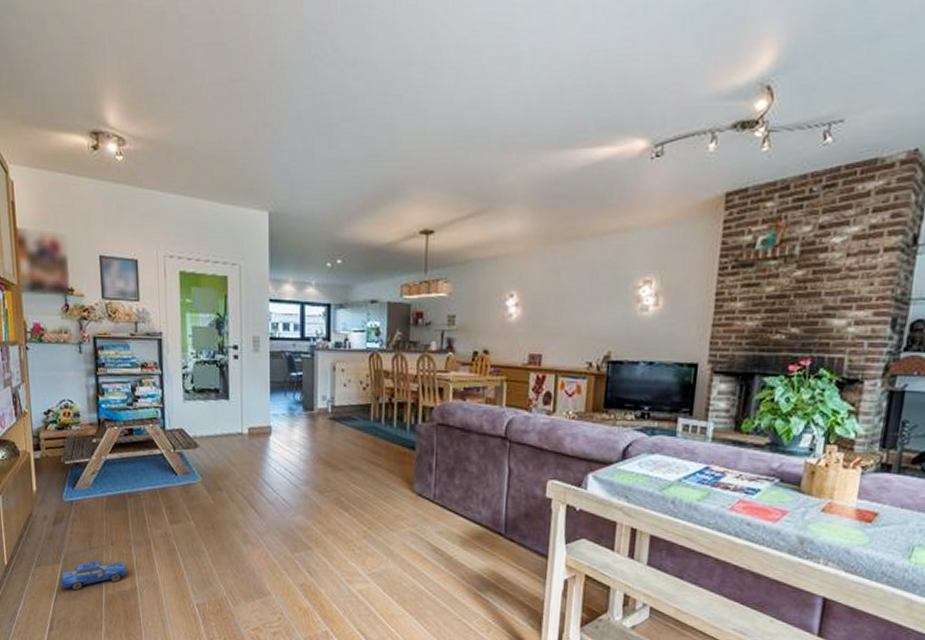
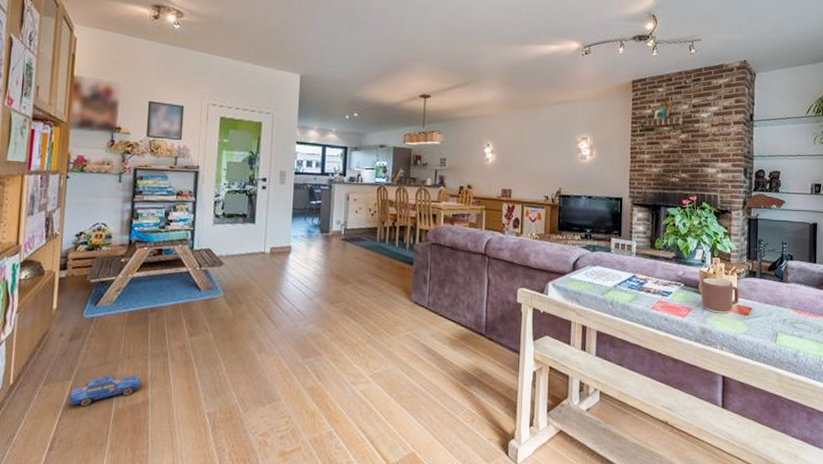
mug: none [802,471,862,519] -> present [701,277,739,314]

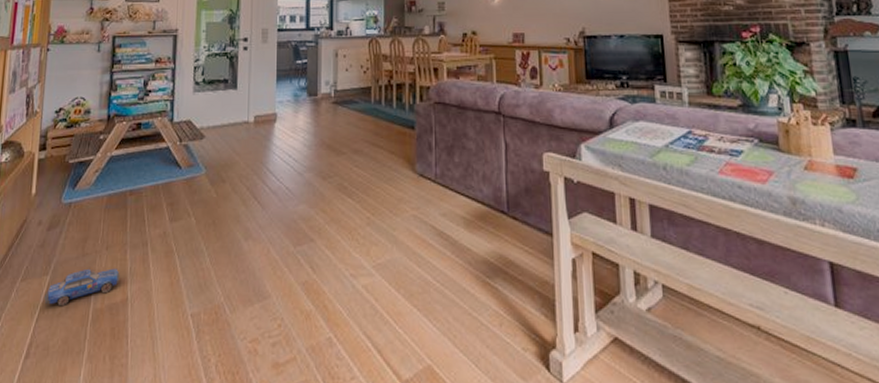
mug: present [701,277,739,314] -> none [781,130,837,177]

